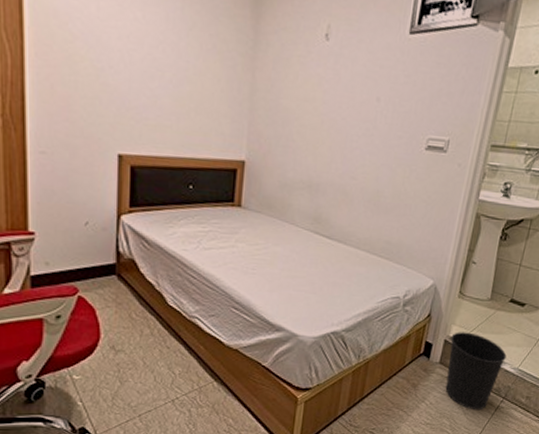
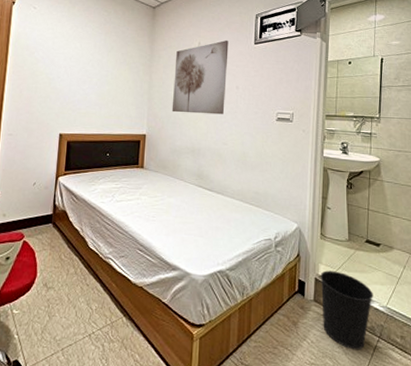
wall art: none [282,23,373,138] -> present [171,40,229,115]

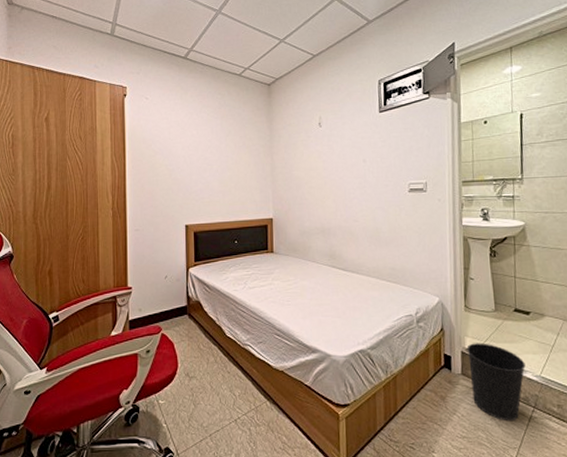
wall art: present [171,40,229,115] -> none [296,111,353,193]

